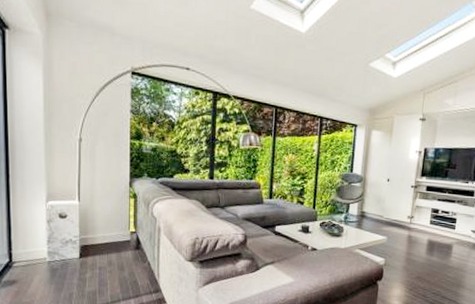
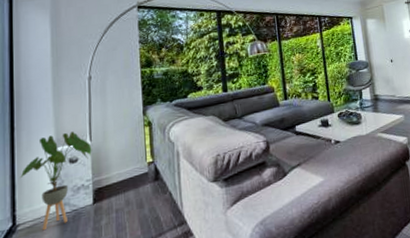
house plant: none [15,189,80,272] -> present [20,131,92,231]

